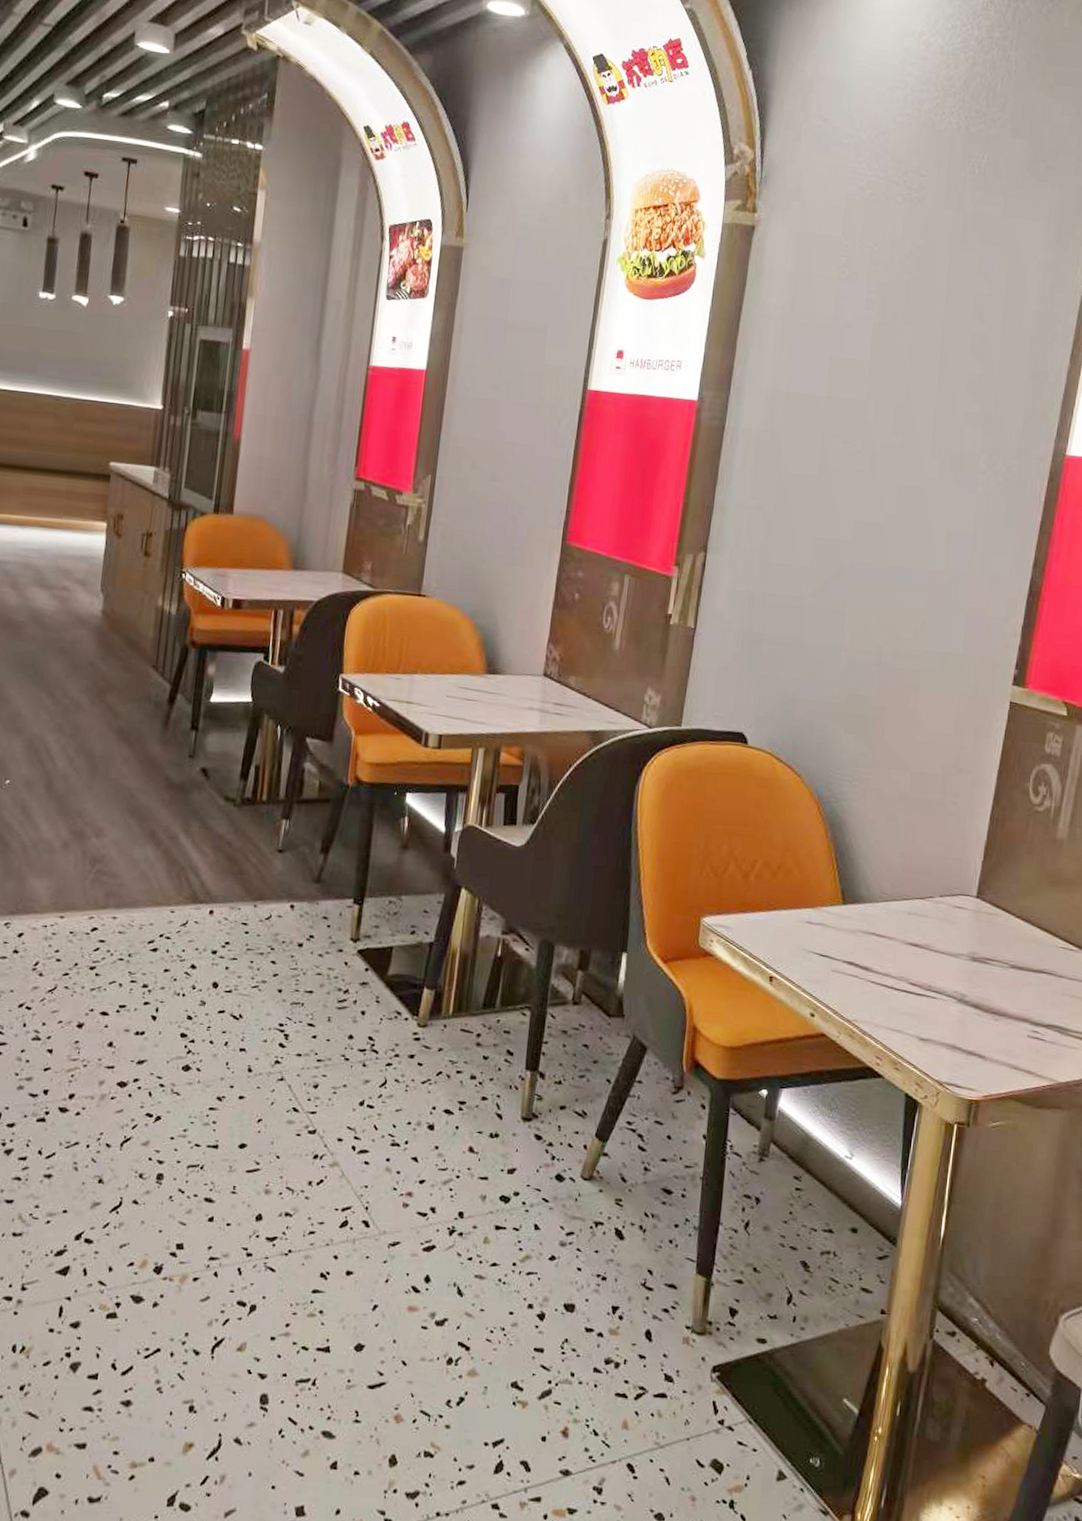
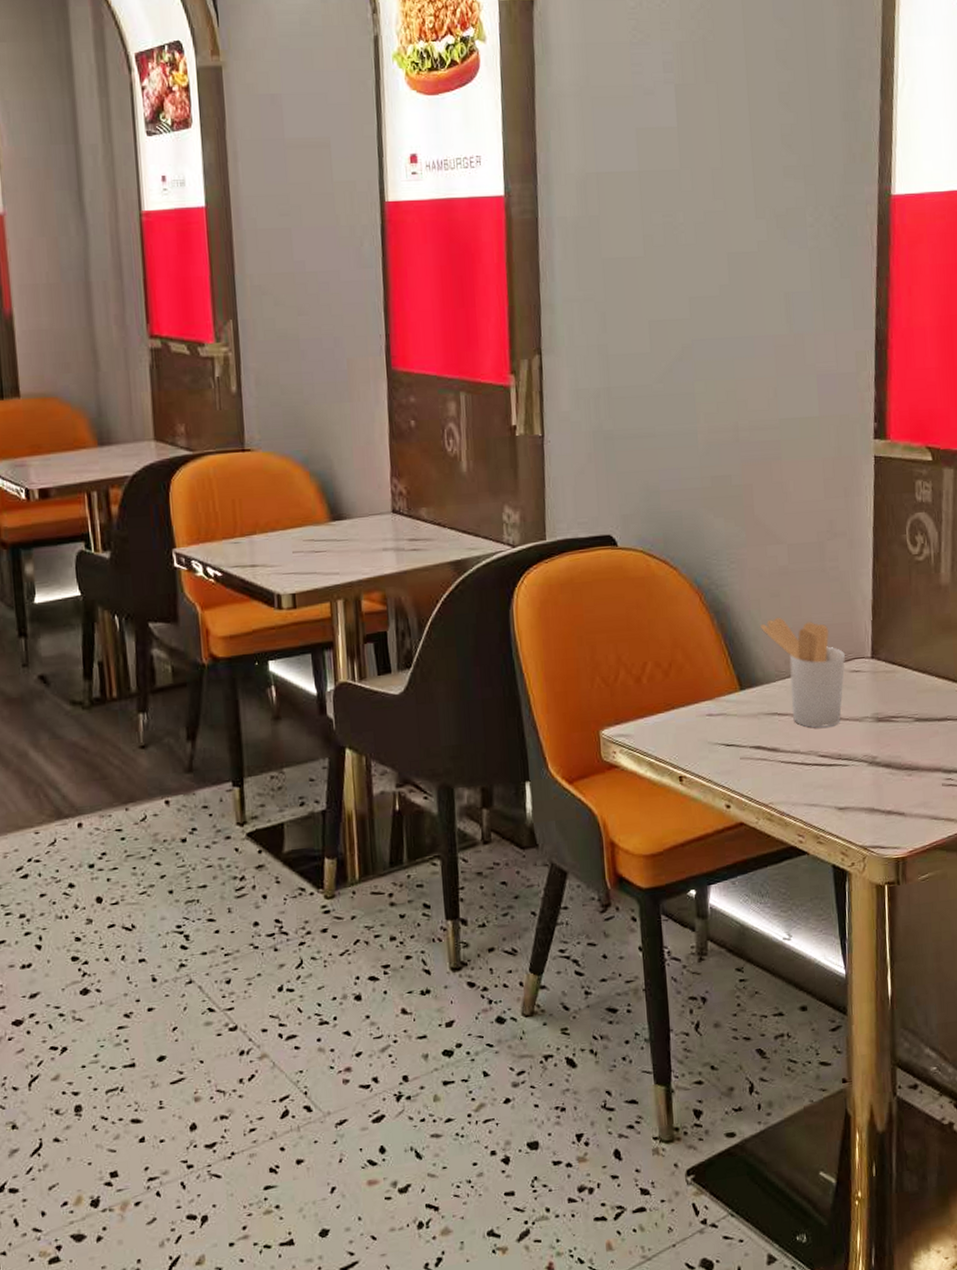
utensil holder: none [872,840,952,957] -> present [760,617,846,728]

